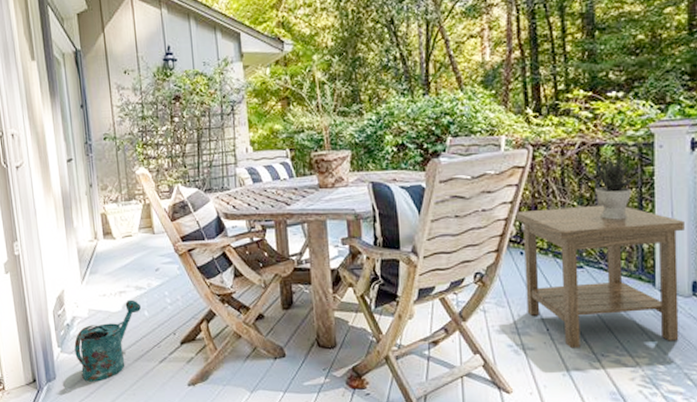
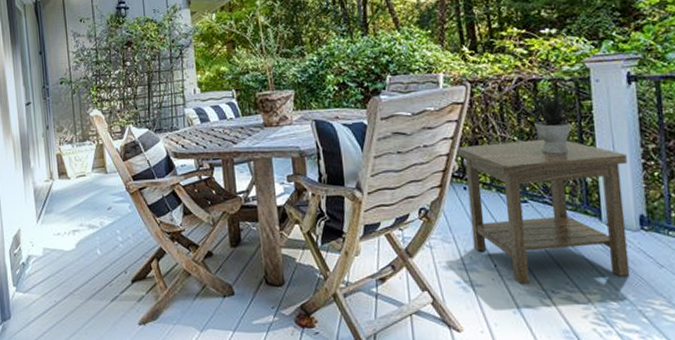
watering can: present [74,299,142,382] -> none [29,238,94,321]

